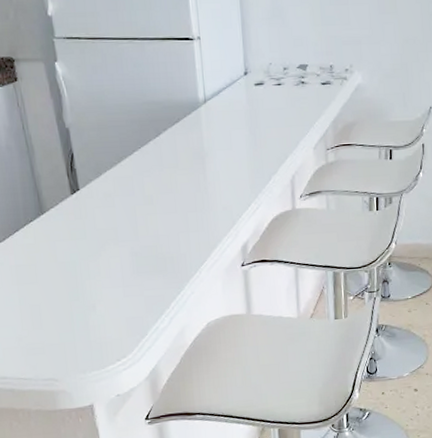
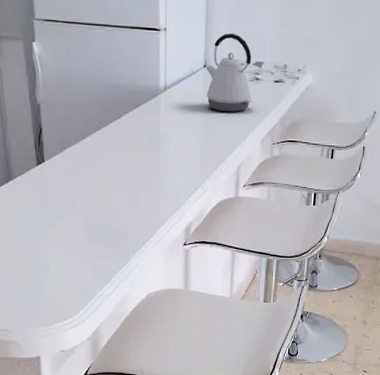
kettle: none [246,36,300,121] -> present [205,33,252,113]

